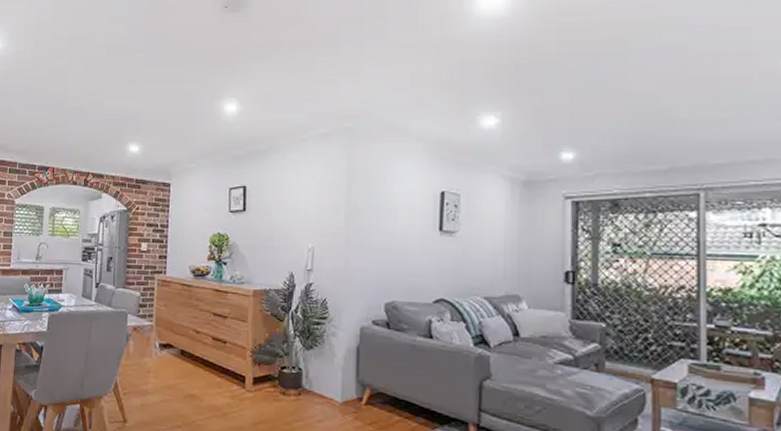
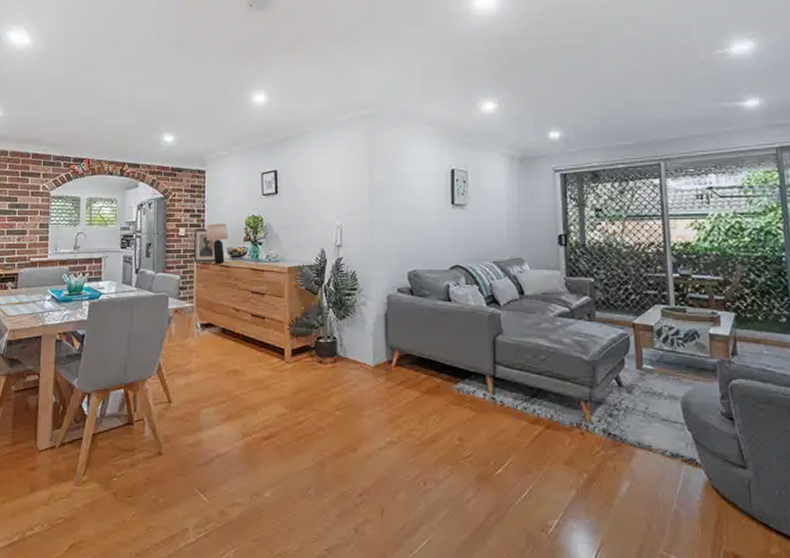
picture frame: none [155,244,179,281] -> present [194,229,216,262]
table lamp: none [168,240,192,283] -> present [206,223,229,264]

